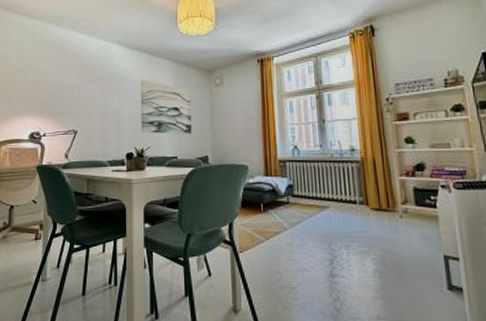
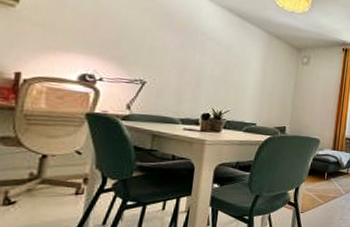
wall art: present [140,80,192,135] -> none [221,42,278,105]

